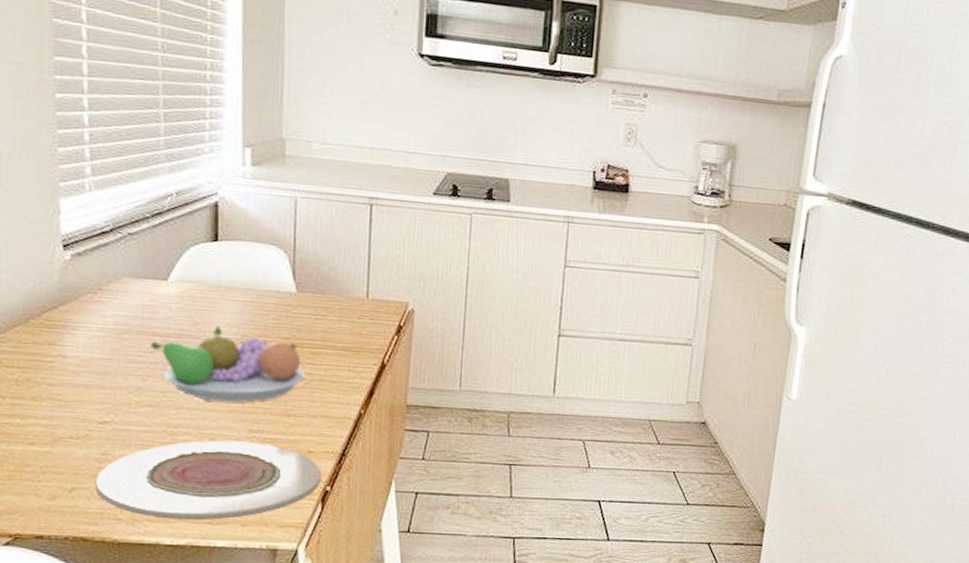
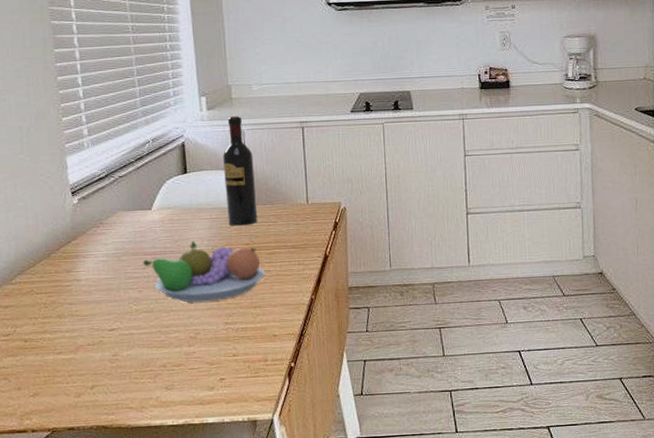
plate: present [95,440,321,521] -> none [110,332,286,404]
wine bottle: none [265,177,305,316] -> present [223,115,258,226]

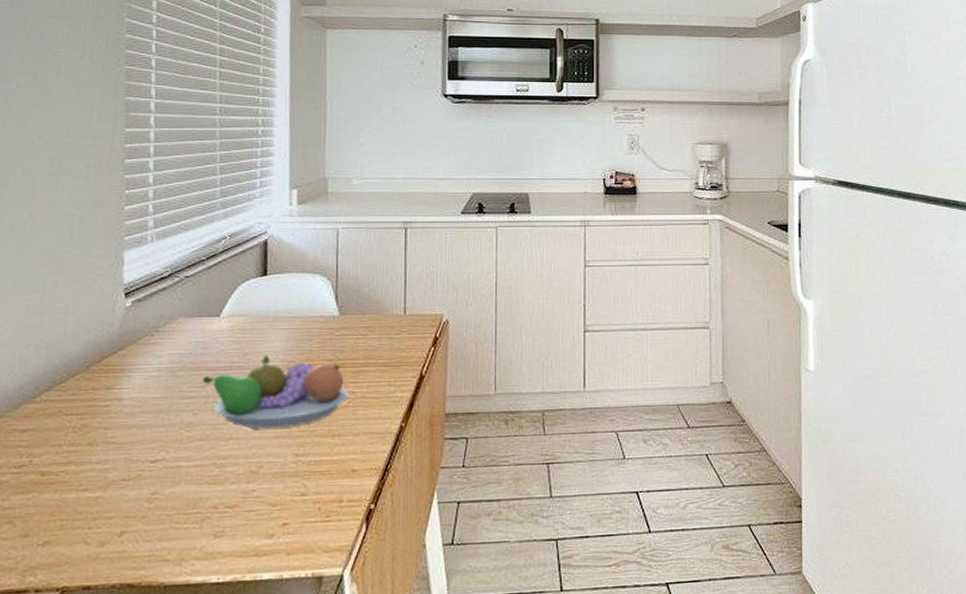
wine bottle: present [223,115,258,226] -> none [310,212,346,338]

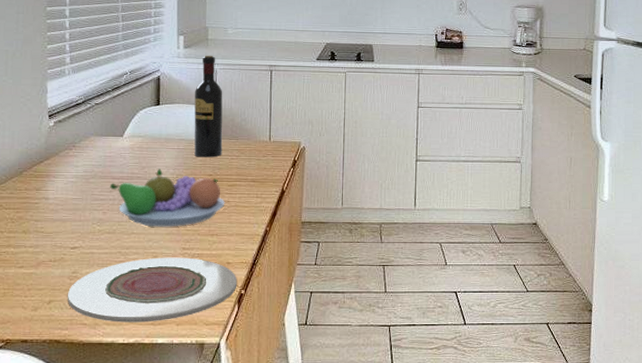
plate: none [144,466,365,556] -> present [67,257,238,322]
wine bottle: none [310,212,346,338] -> present [194,55,223,157]

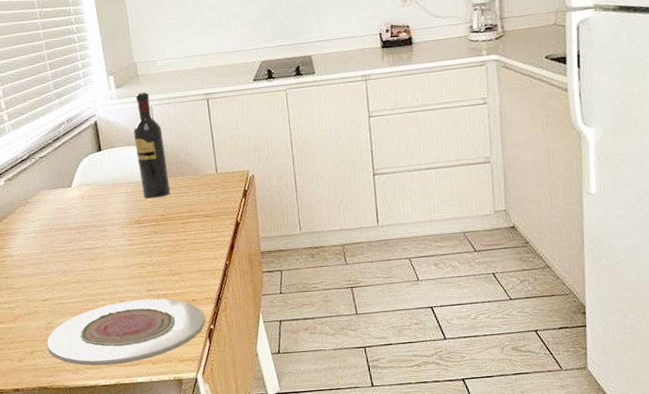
fruit bowl: present [110,168,225,227] -> none [67,214,182,273]

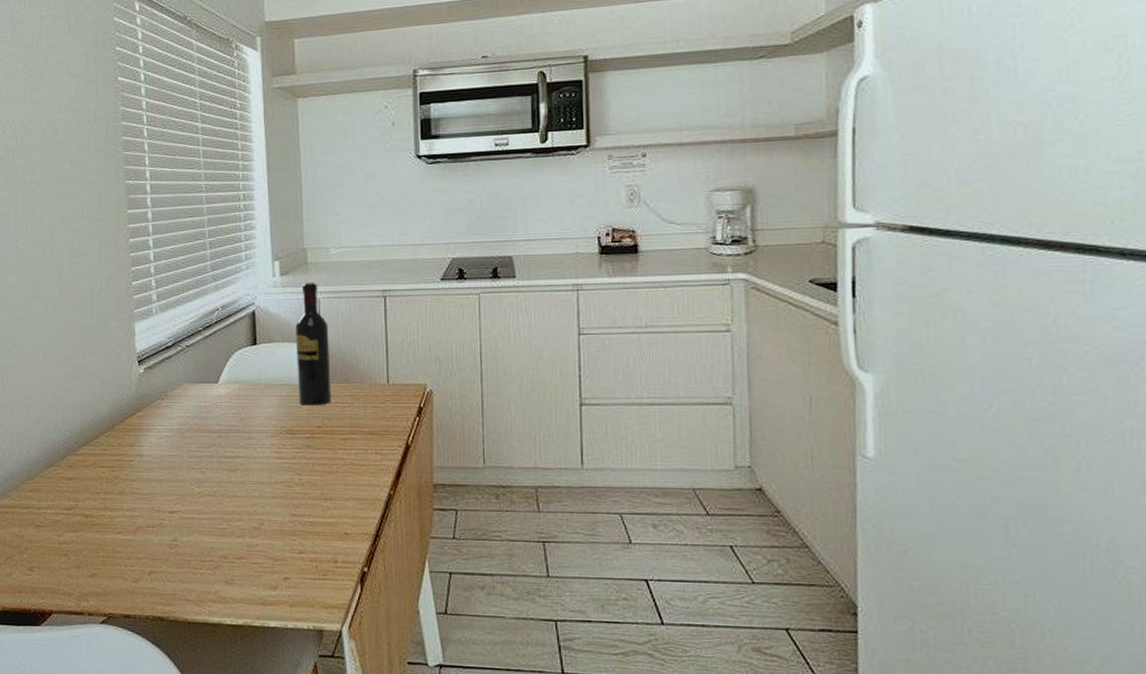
plate: present [46,298,206,366] -> none [168,525,359,602]

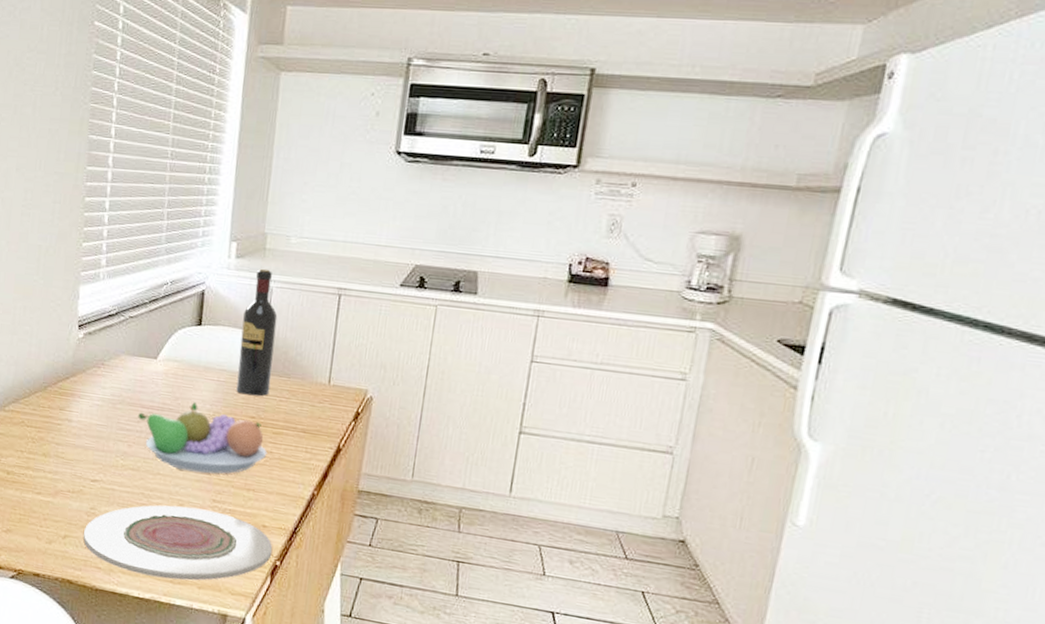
plate: none [168,525,359,602] -> present [83,505,273,581]
fruit bowl: none [207,419,339,489] -> present [138,401,267,474]

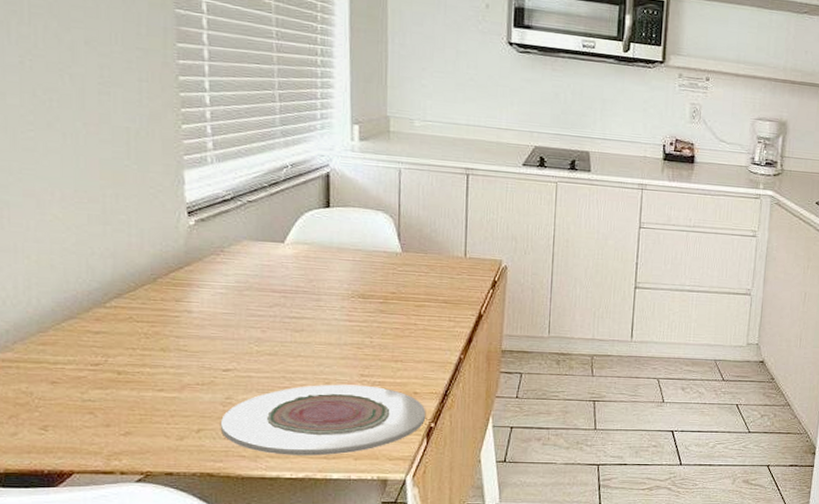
fruit bowl: present [138,401,267,474] -> none [270,282,412,351]
wine bottle: present [236,268,278,396] -> none [373,150,409,273]

